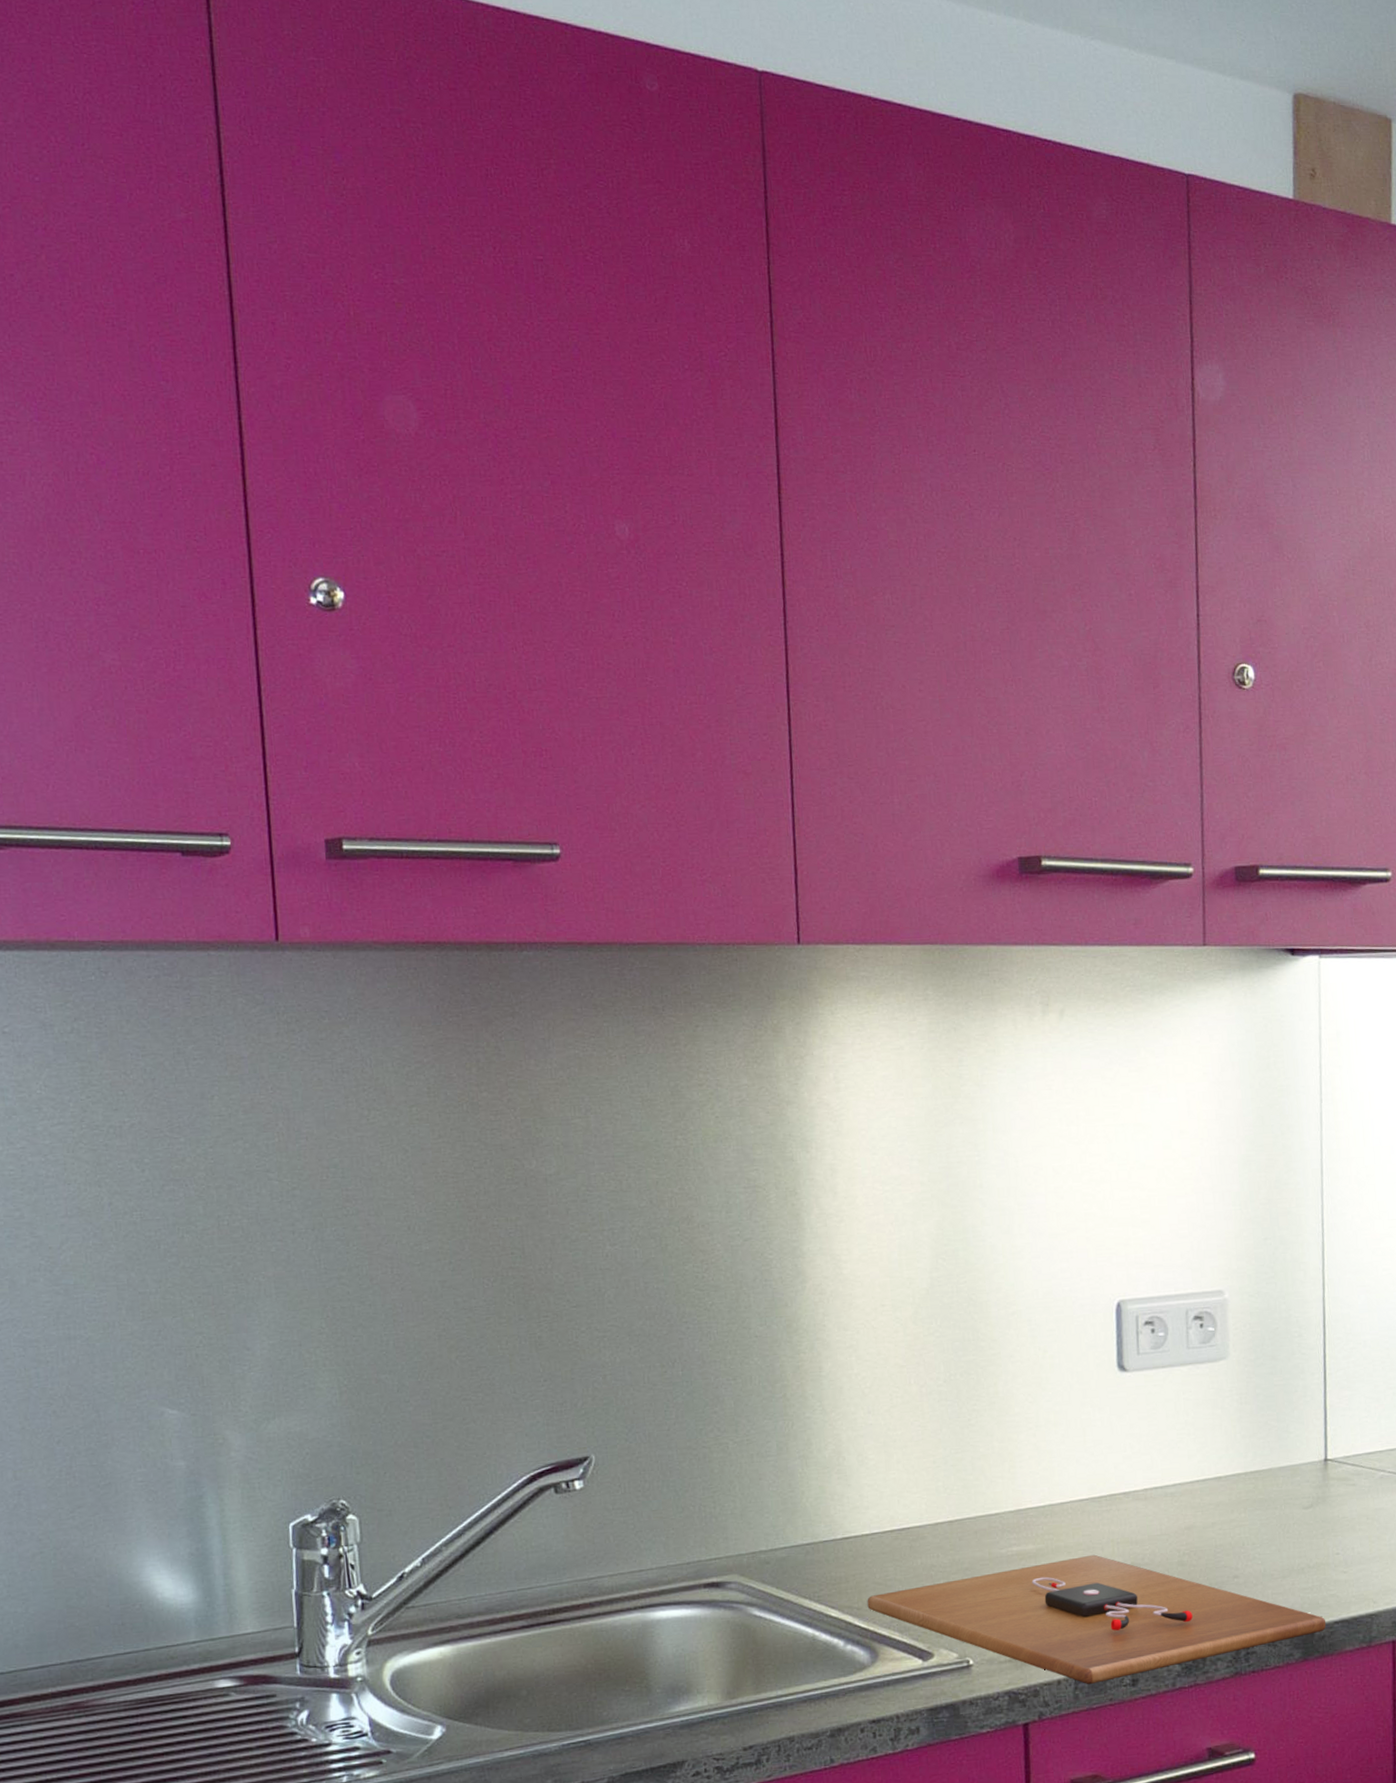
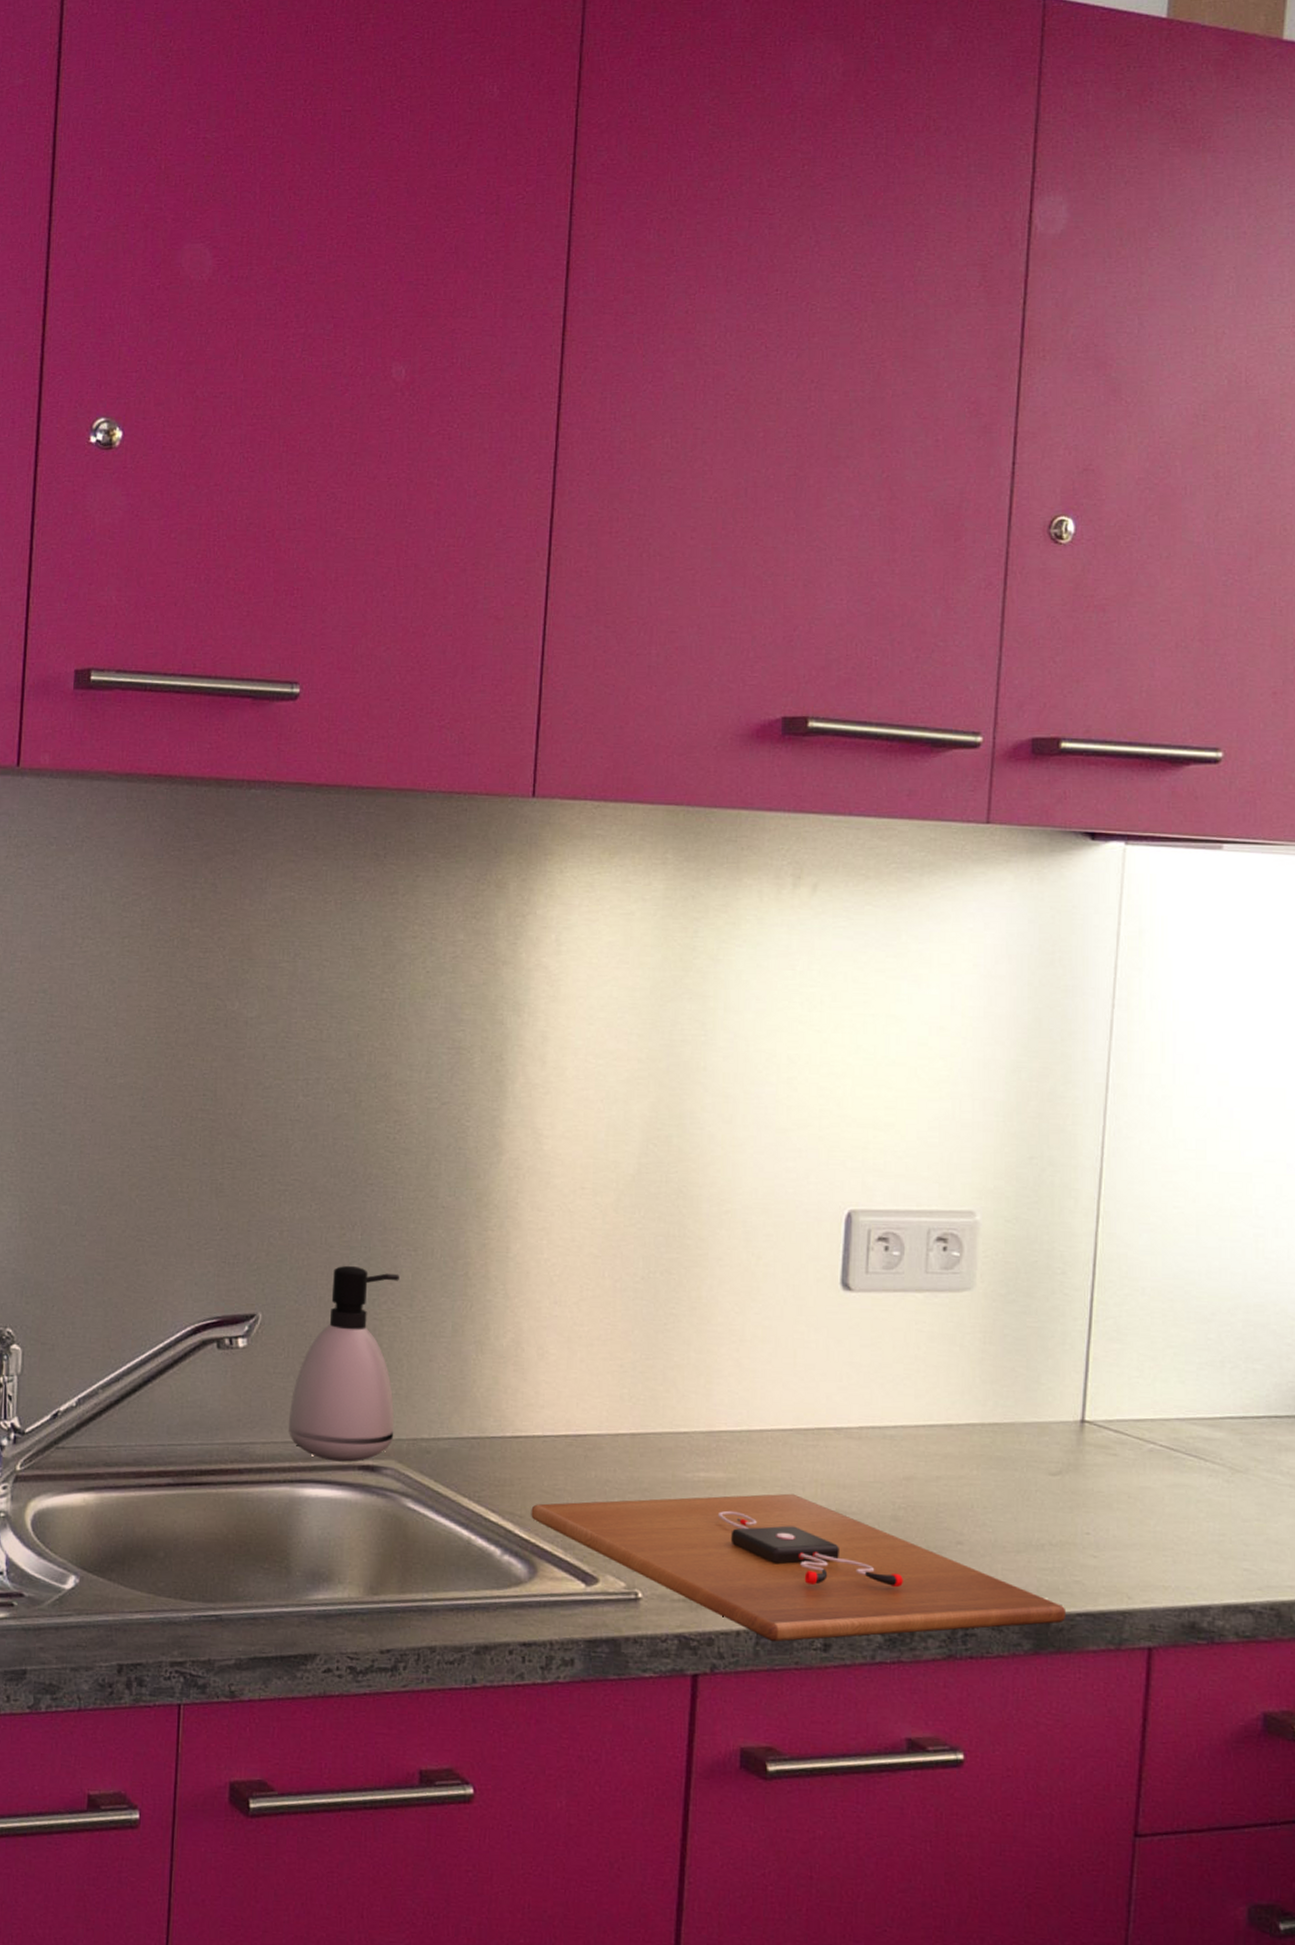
soap dispenser: none [632,1400,733,1584] -> present [288,1265,400,1462]

